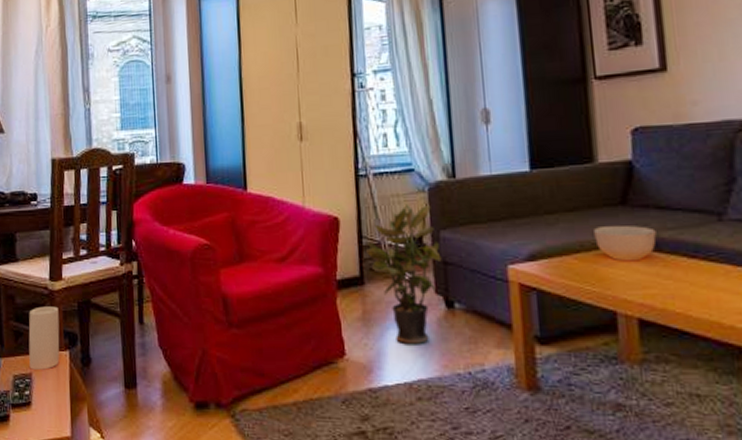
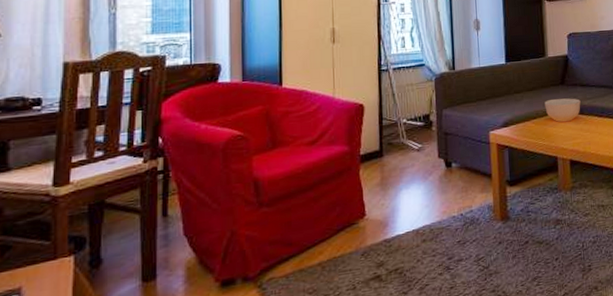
candle: present [28,306,60,371] -> none [19,212,63,284]
potted plant: present [365,203,442,345] -> none [384,90,443,200]

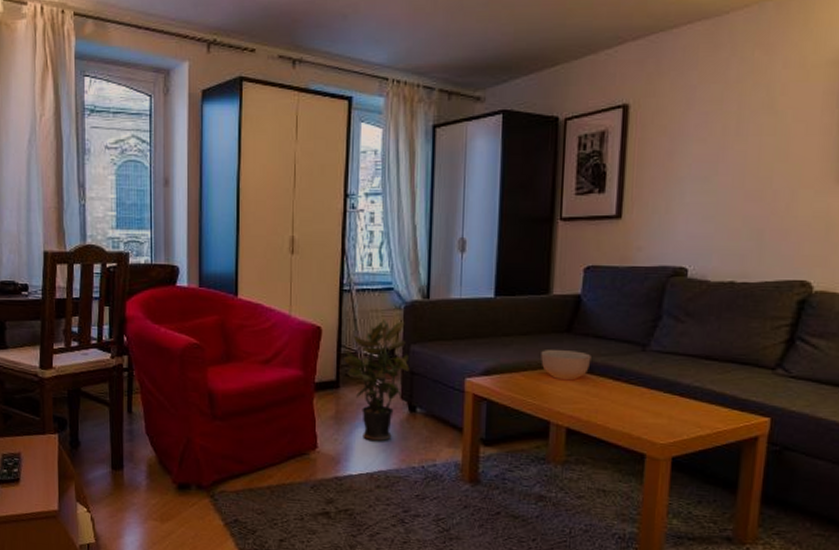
potted plant: none [384,90,443,200] -> present [342,318,410,442]

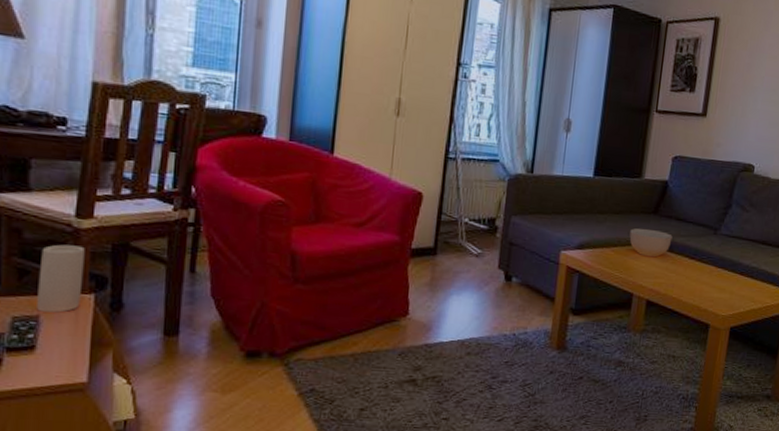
candle: none [17,392,49,451] -> present [37,244,85,314]
potted plant: present [342,318,410,442] -> none [442,189,509,310]

